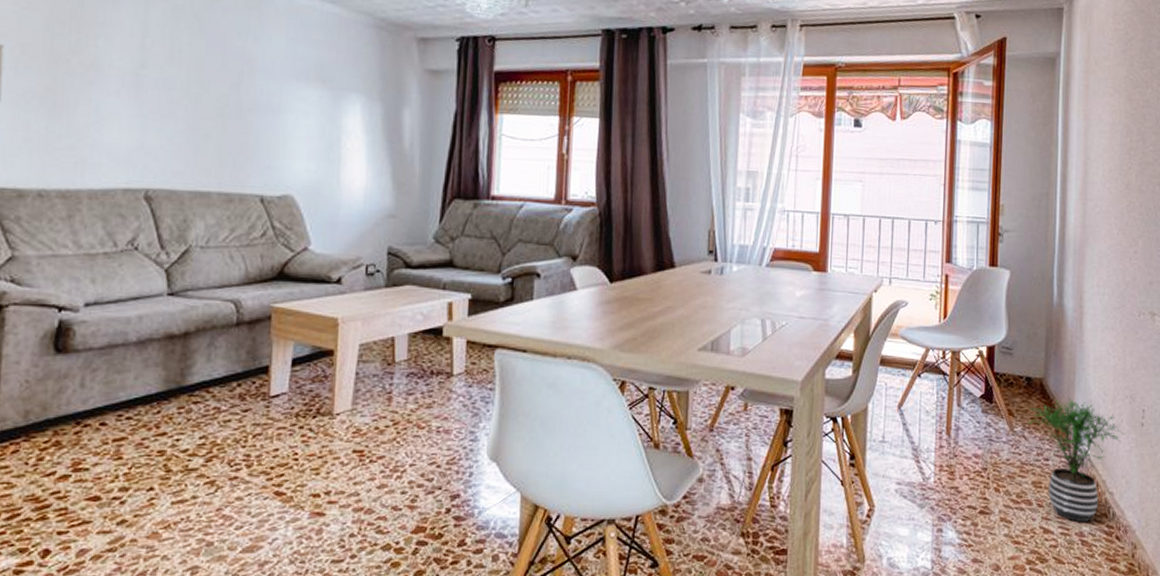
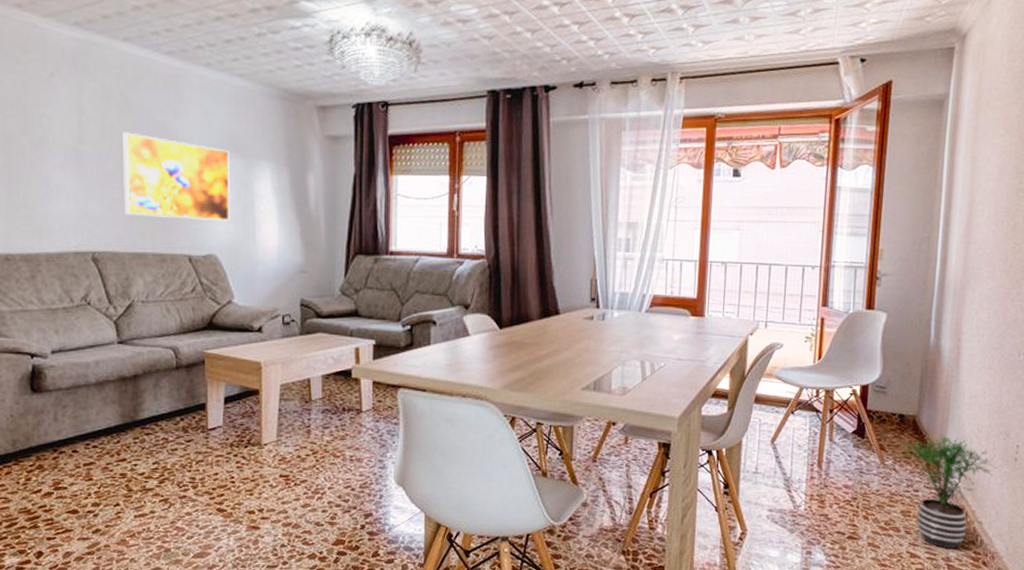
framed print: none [188,56,316,158] -> present [123,132,230,221]

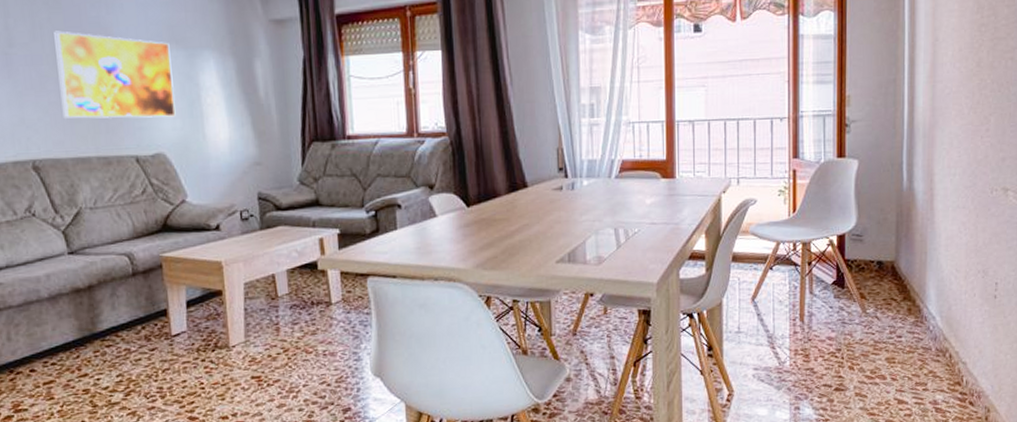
potted plant: present [899,434,997,549] -> none [880,277,978,392]

